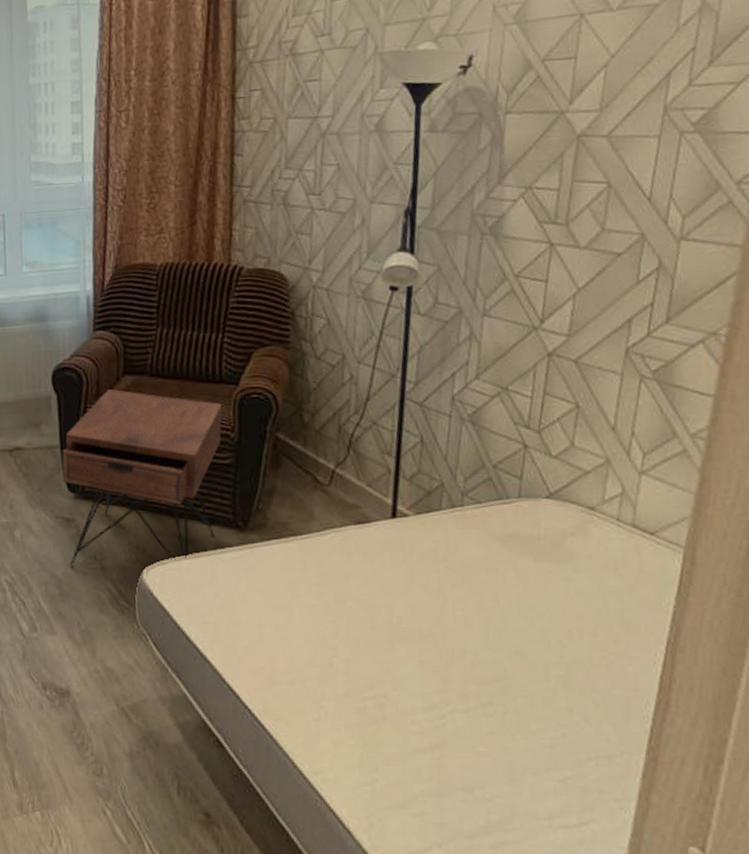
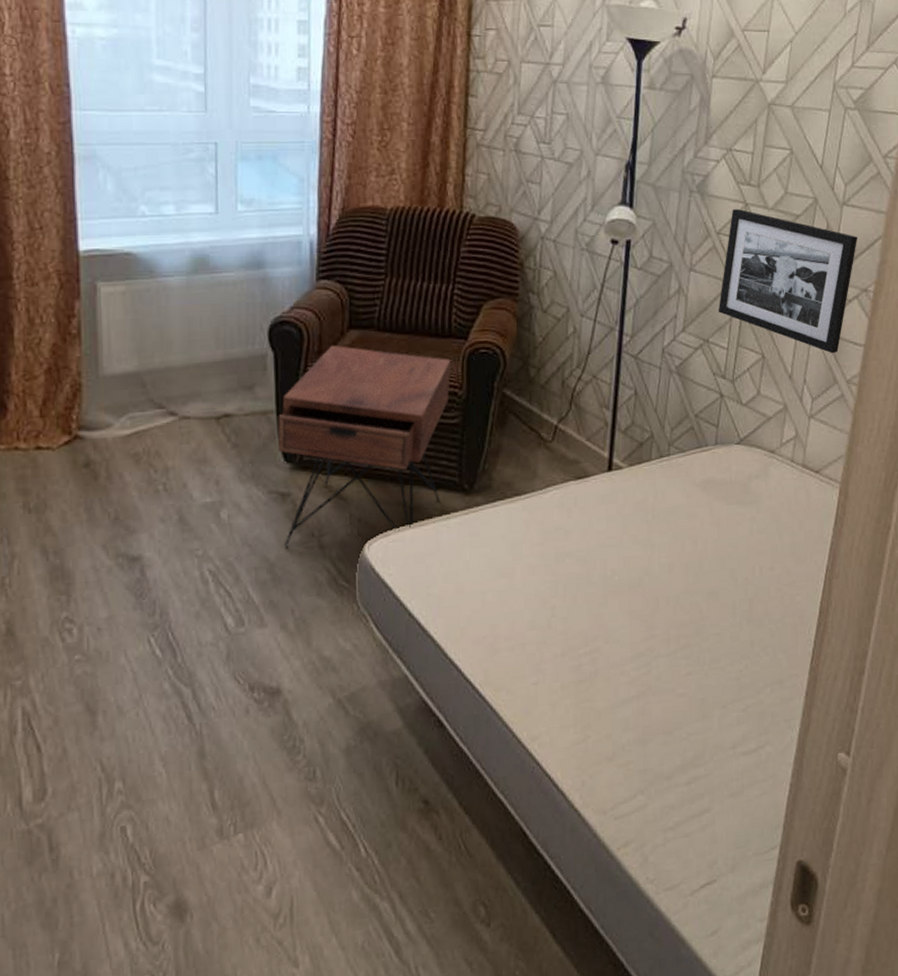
picture frame: none [518,250,703,405] -> present [718,209,858,354]

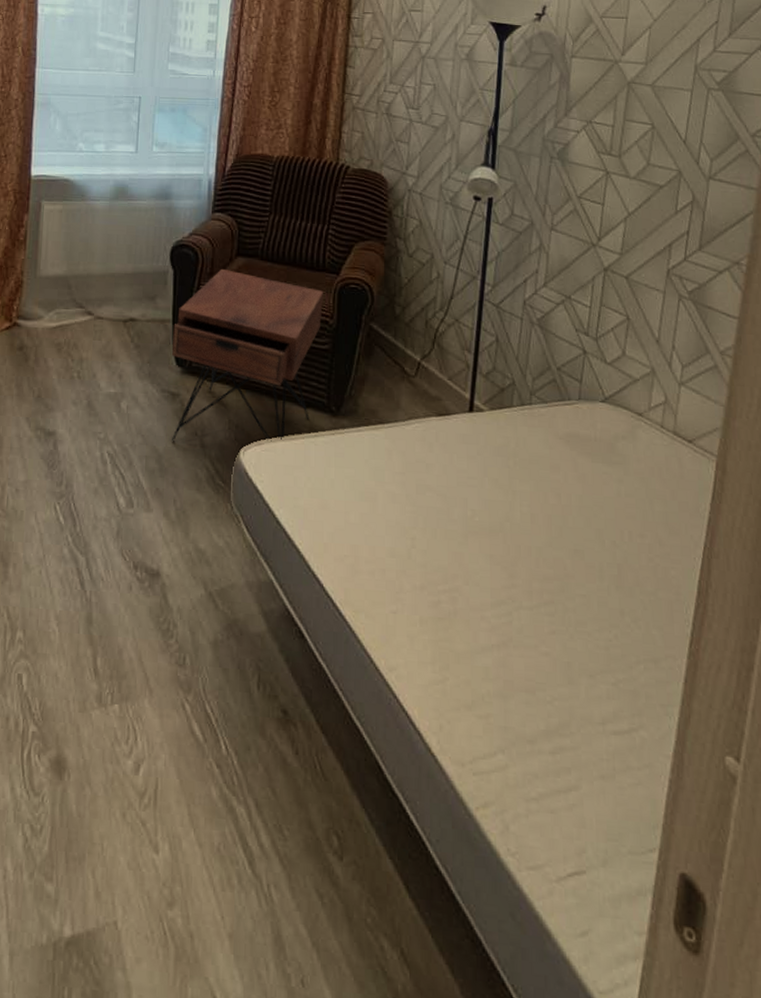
picture frame: present [718,209,858,354] -> none [579,176,727,323]

